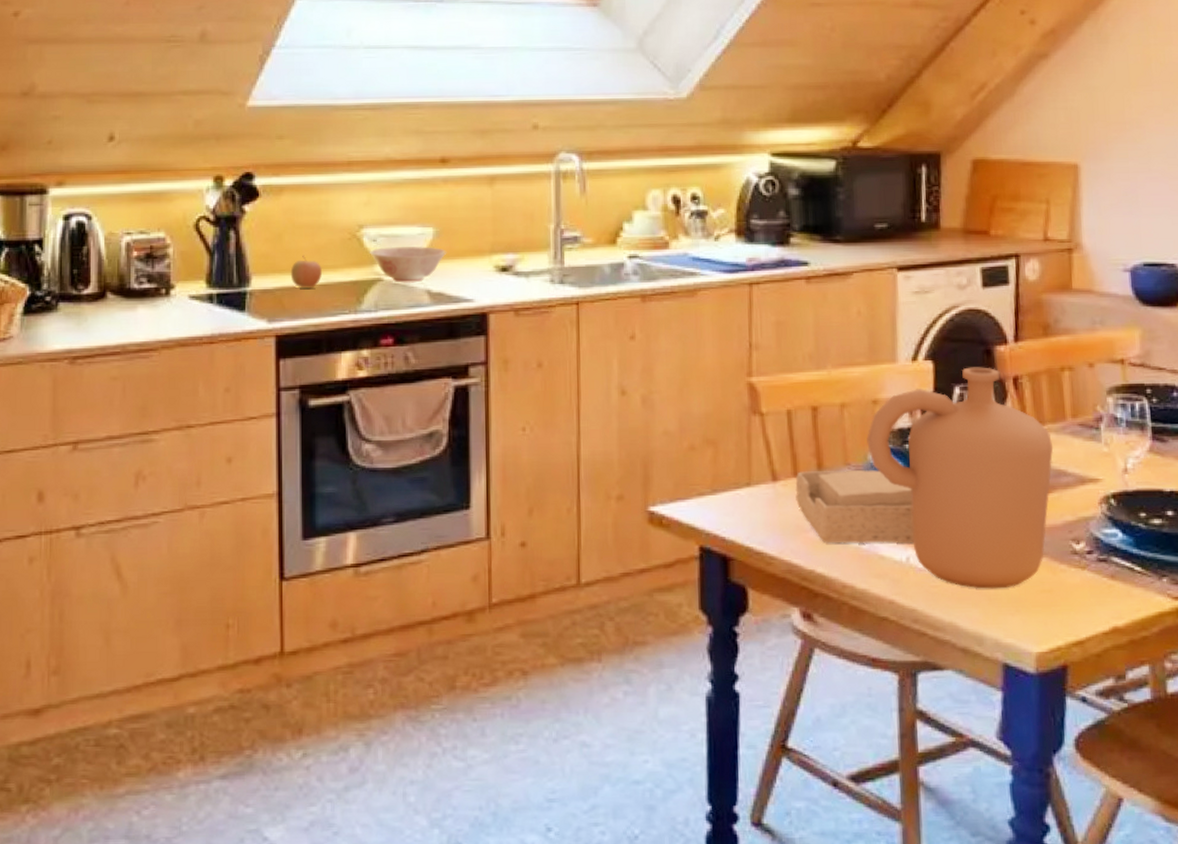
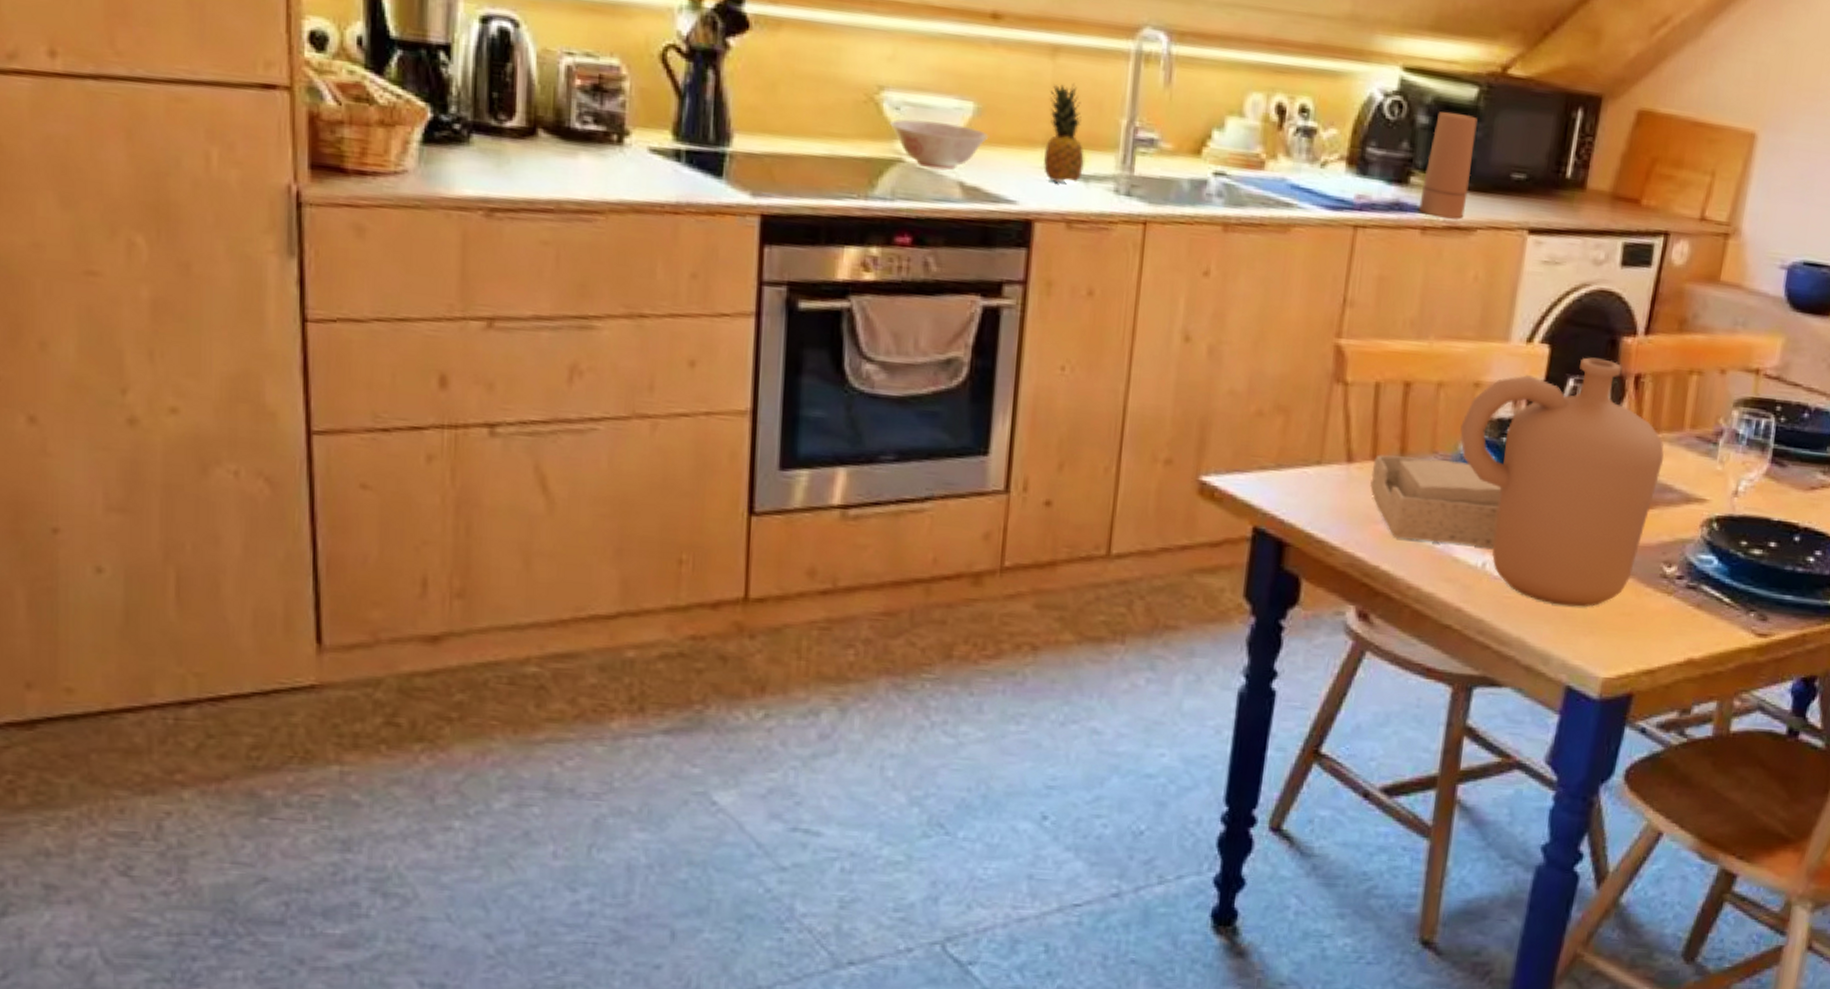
fruit: present [290,255,323,288] -> none [784,114,828,160]
fruit: none [491,202,525,280] -> present [1044,83,1085,183]
canister: none [801,182,841,268] -> present [1419,111,1478,220]

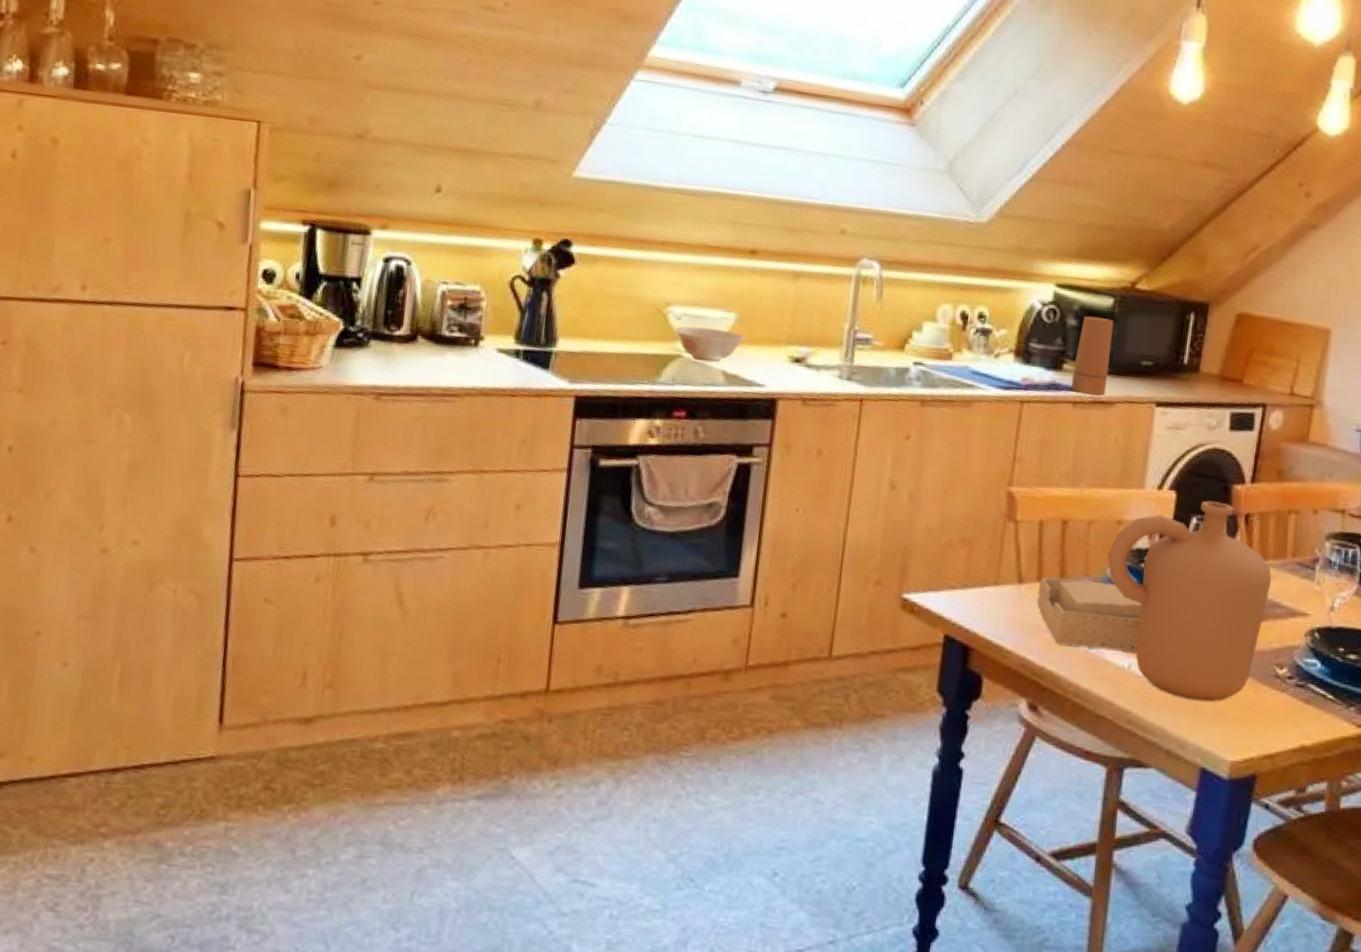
fruit: present [1044,83,1085,183] -> none [786,298,817,371]

